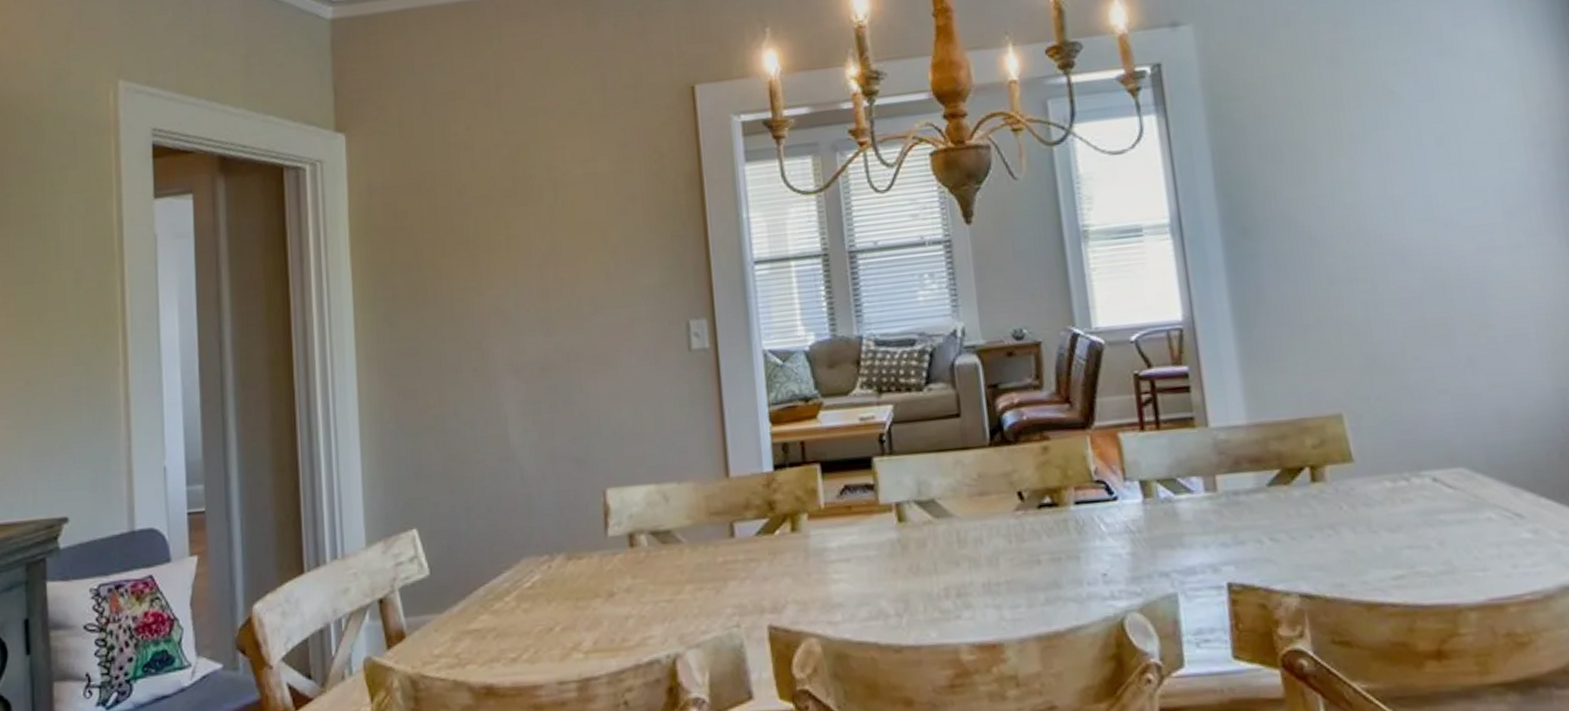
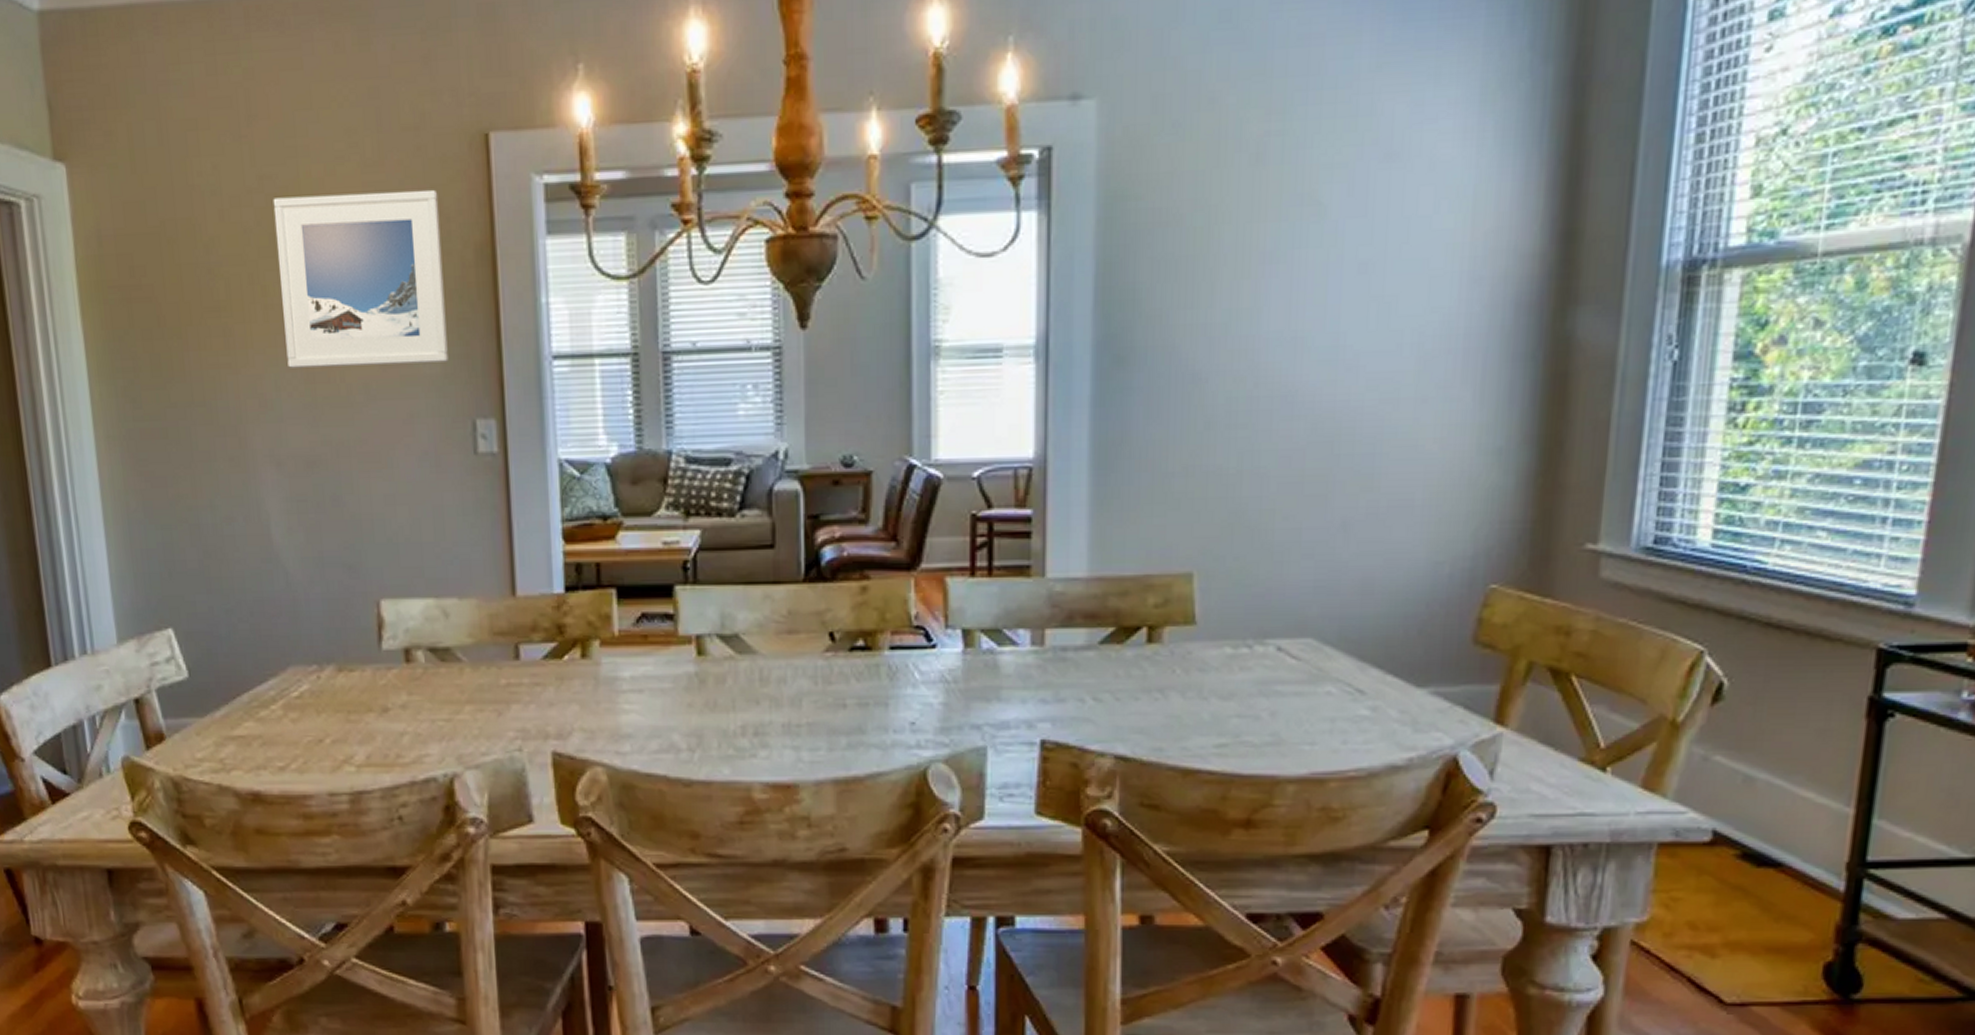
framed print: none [516,132,664,288] -> present [273,189,448,368]

